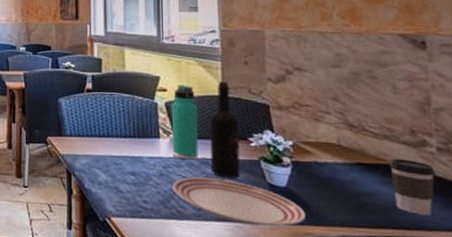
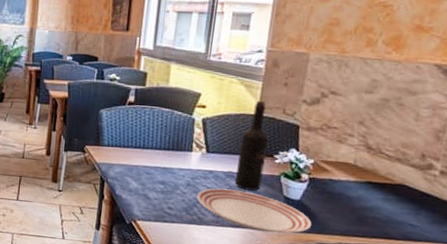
thermos bottle: present [171,85,199,160] -> none [201,102,233,173]
coffee cup: present [389,158,435,216] -> none [391,179,433,229]

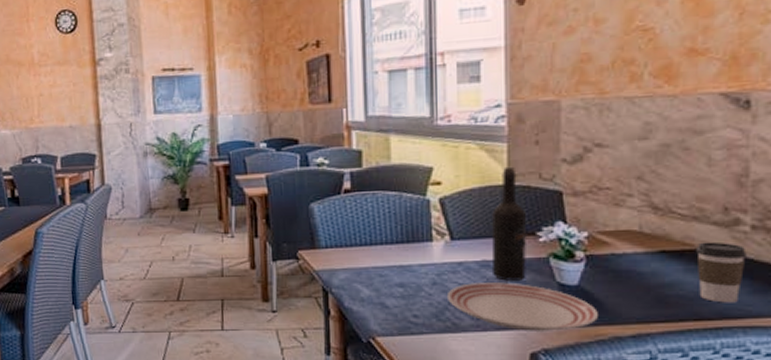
coffee cup: none [391,179,433,229] -> present [696,241,747,303]

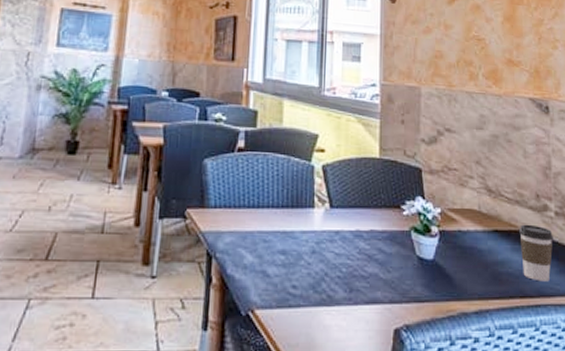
dinner plate: present [448,282,598,331] -> none [325,253,449,306]
wine bottle: present [492,166,526,281] -> none [365,141,393,253]

